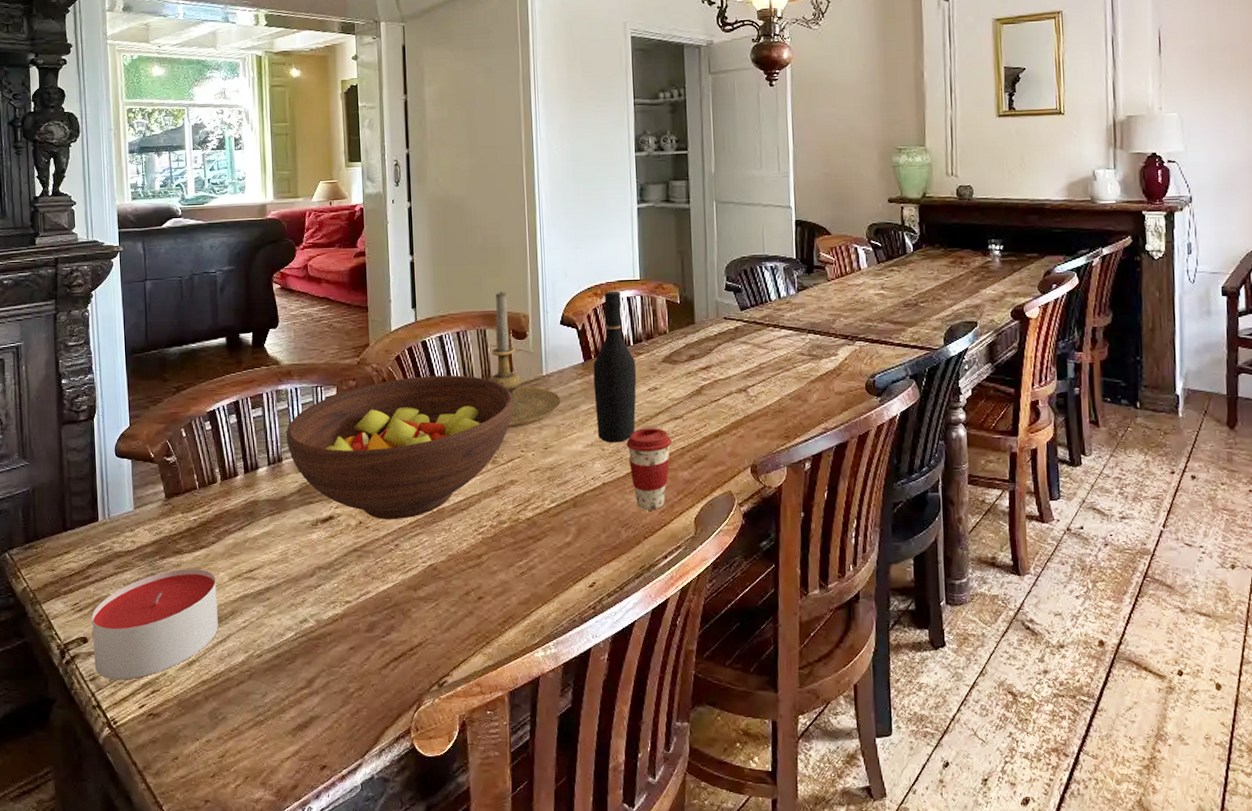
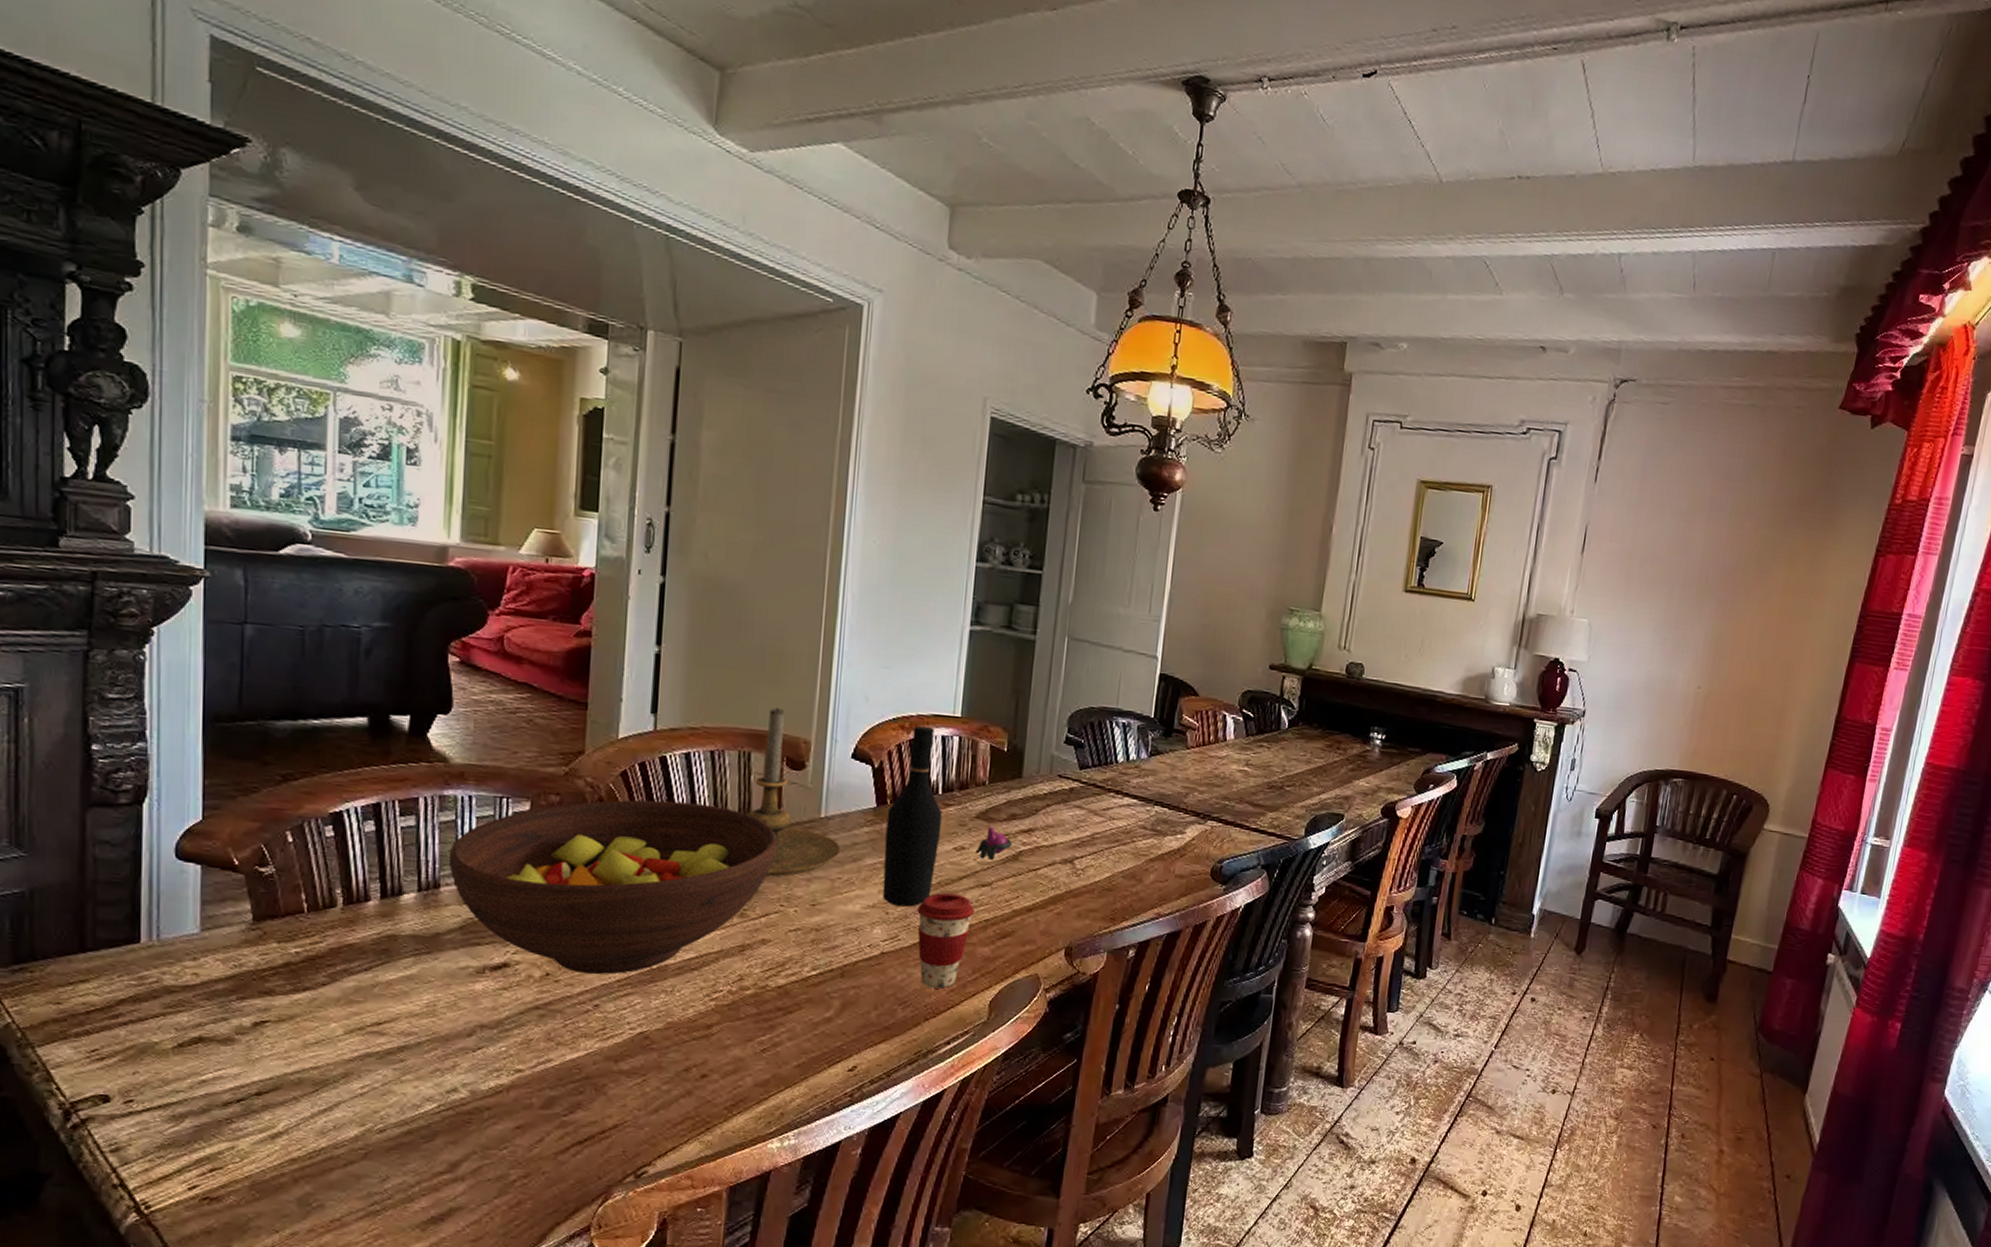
candle: present [92,568,218,680] -> none [119,1014,324,1153]
flower: none [666,368,695,396] -> present [975,827,1012,860]

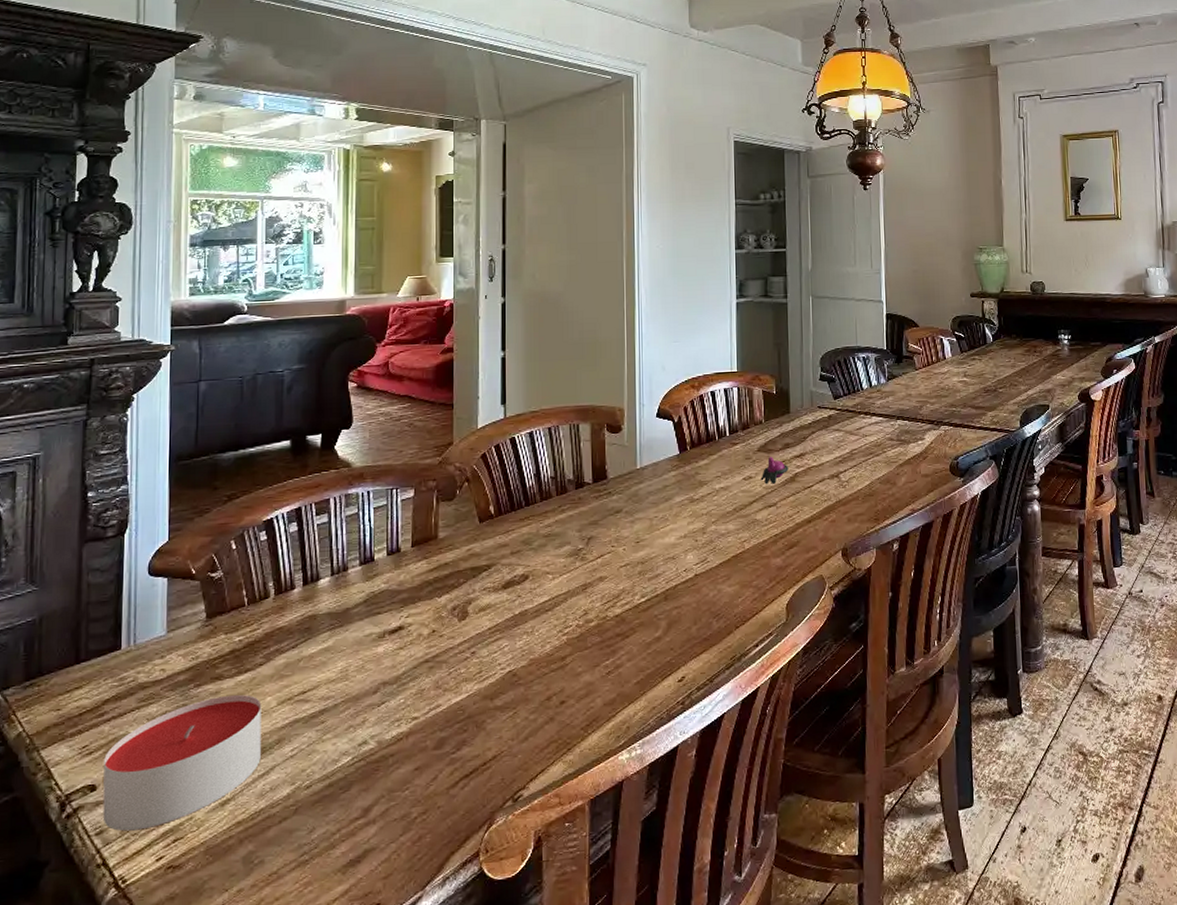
candle: none [119,1014,324,1153] -> present [102,694,262,831]
fruit bowl: present [448,800,777,975] -> none [353,471,605,626]
candle holder: present [748,707,841,877] -> none [580,385,655,524]
wine bottle: present [882,725,943,907] -> none [688,383,732,534]
coffee cup: present [917,893,975,989] -> none [720,516,766,600]

